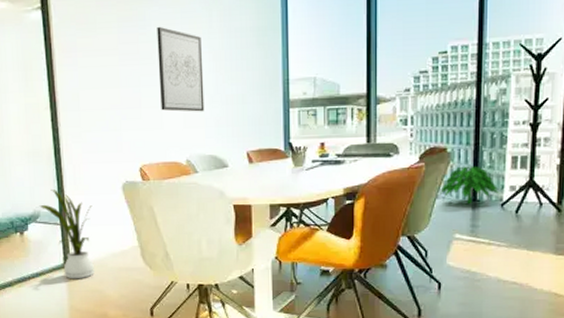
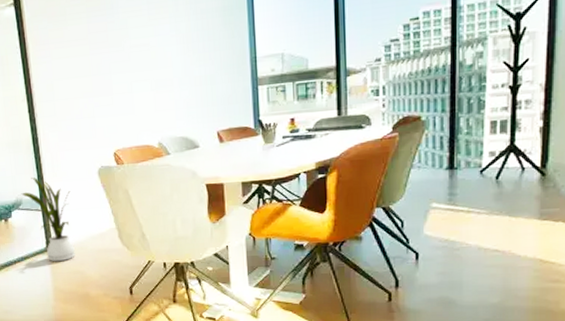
wall art: present [157,26,205,112] -> none [124,13,174,96]
indoor plant: present [439,164,500,205] -> none [414,132,479,173]

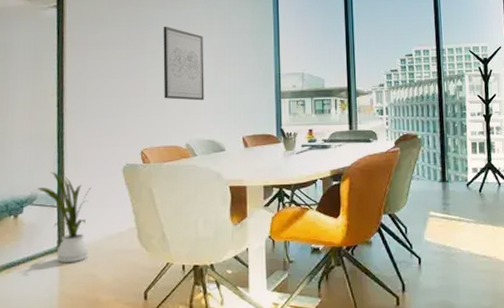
wall art: none [124,13,174,96] -> present [163,26,204,101]

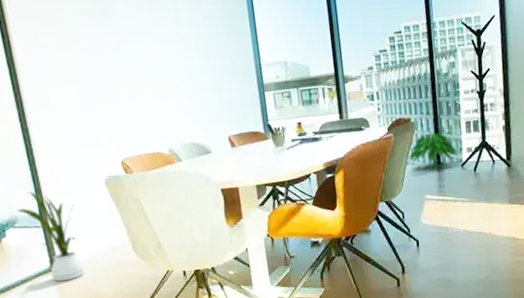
wall art: present [163,26,204,101] -> none [123,18,182,103]
indoor plant: none [413,149,465,185] -> present [408,132,460,168]

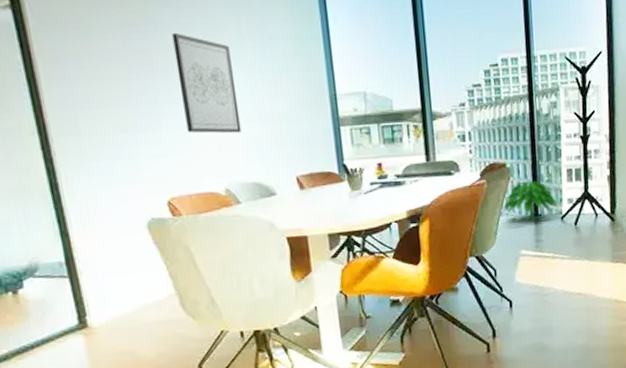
house plant: present [16,192,85,282] -> none [36,234,122,342]
wall art: none [123,18,182,103] -> present [172,32,242,134]

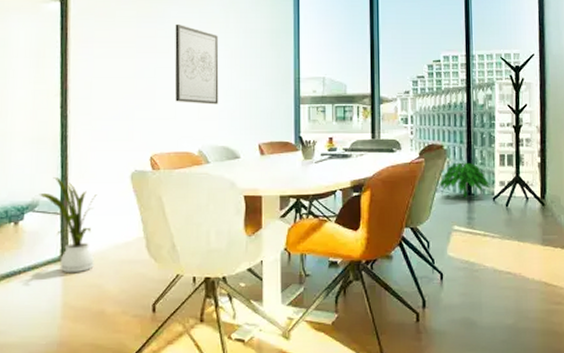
house plant: none [36,234,122,342] -> present [39,177,97,273]

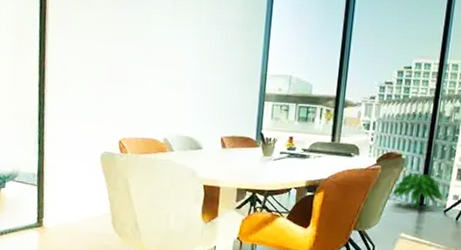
house plant: present [39,177,97,273] -> none [18,152,70,239]
wall art: present [175,23,219,105] -> none [145,9,190,95]

